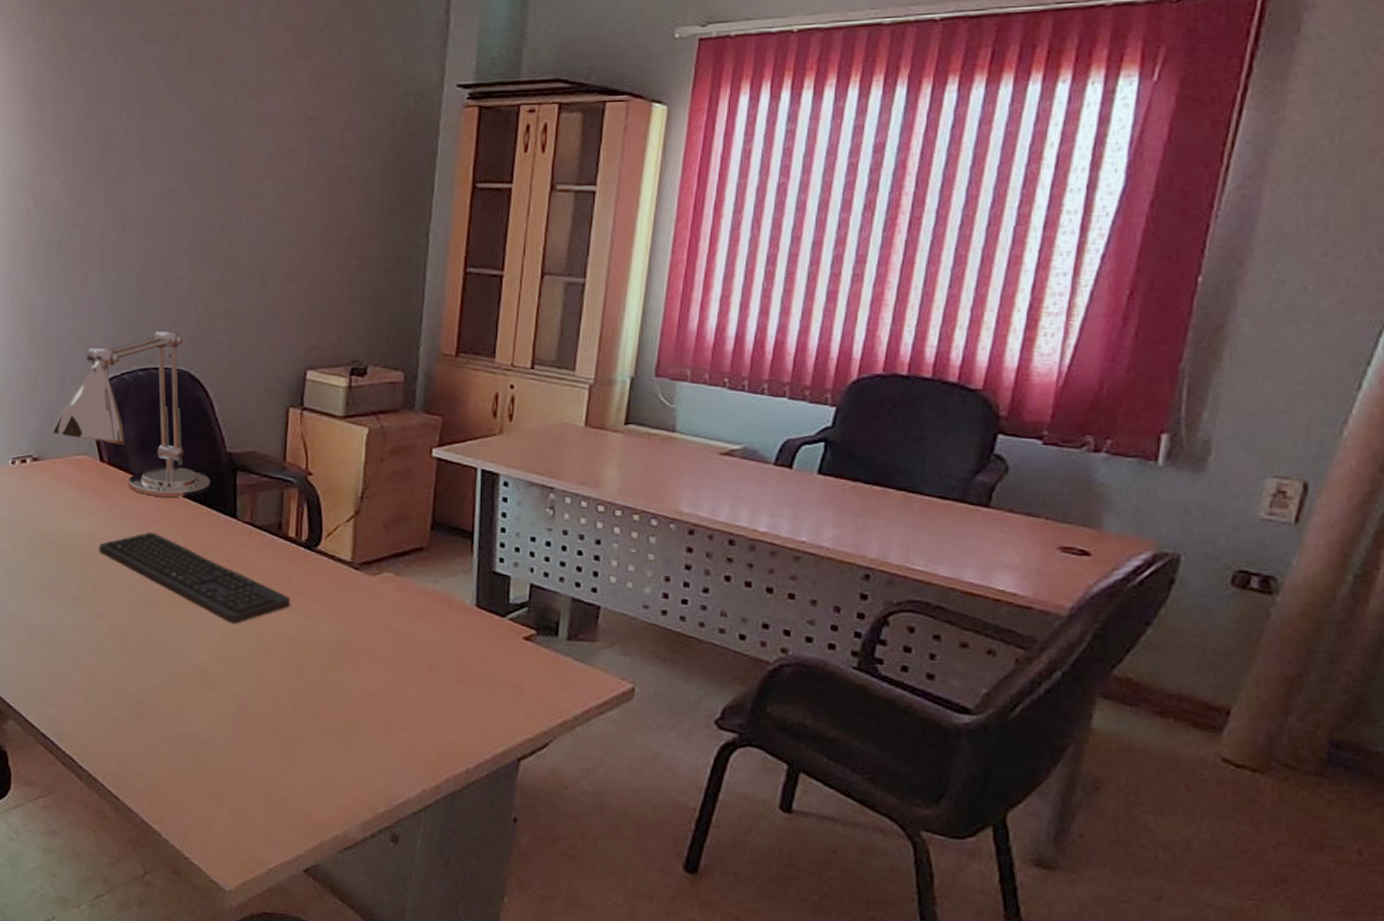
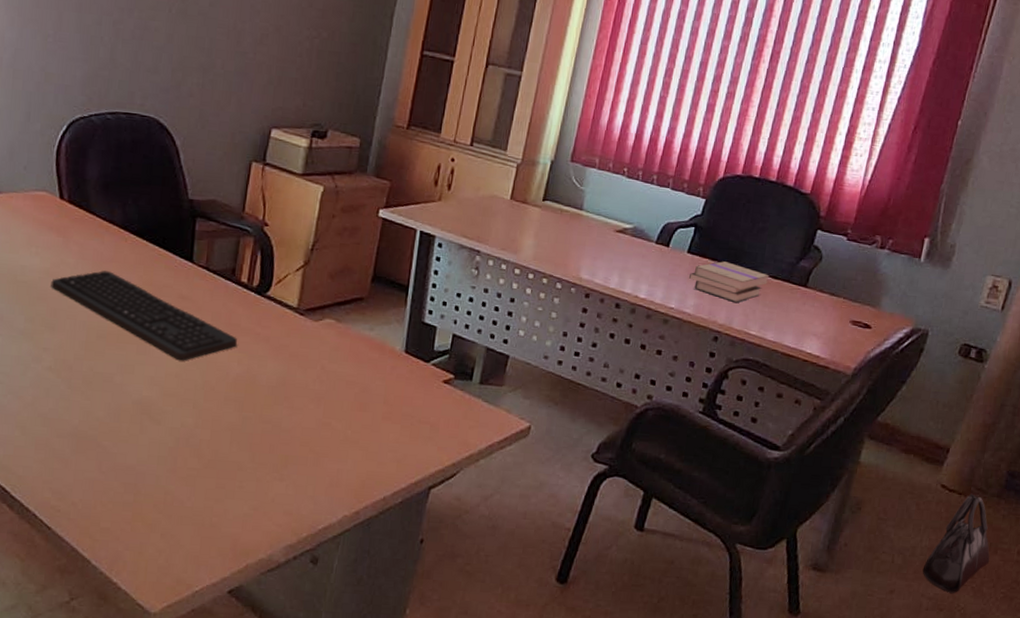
desk lamp: present [51,330,211,497] -> none [10,77,171,239]
books: none [823,481,934,532] -> present [689,261,770,303]
handbag: none [1204,770,1311,904] -> present [922,493,990,593]

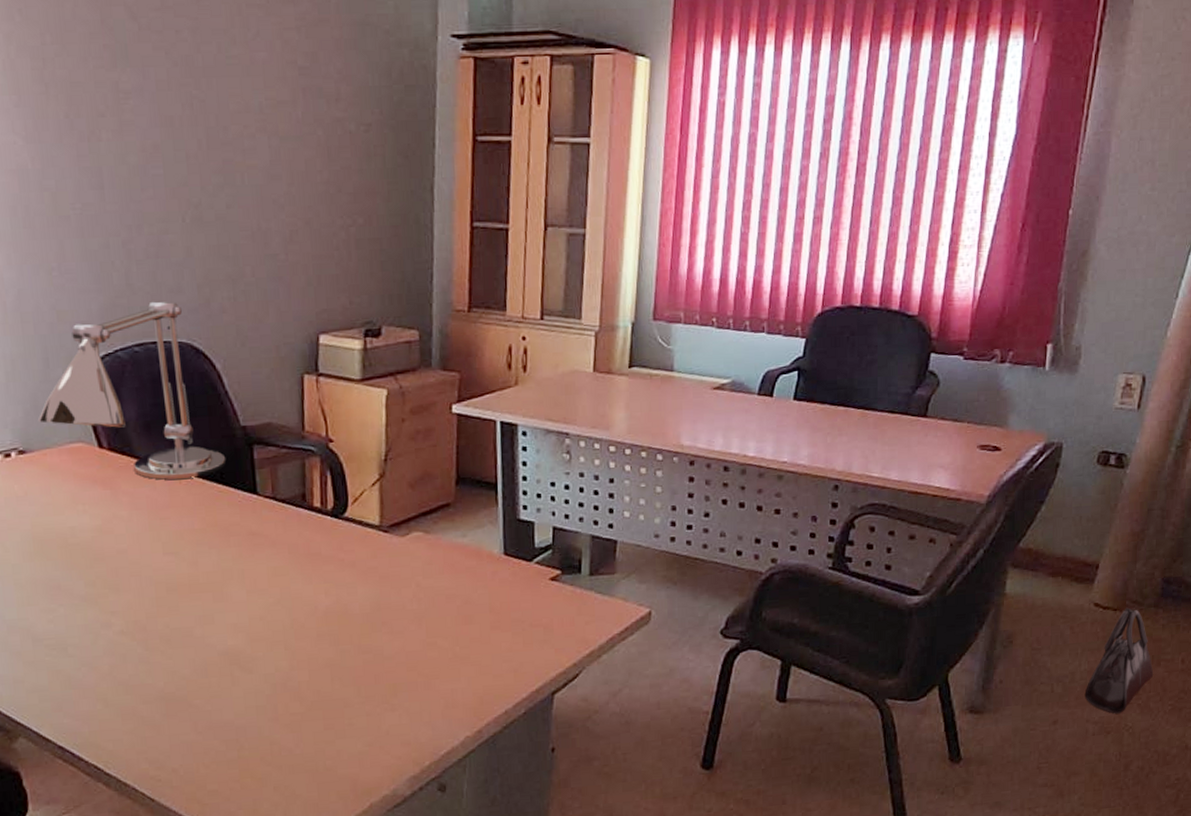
desk lamp: none [10,77,171,239] -> present [37,301,227,480]
computer keyboard: present [51,270,237,360] -> none [106,518,321,601]
books: present [689,261,770,303] -> none [799,403,885,446]

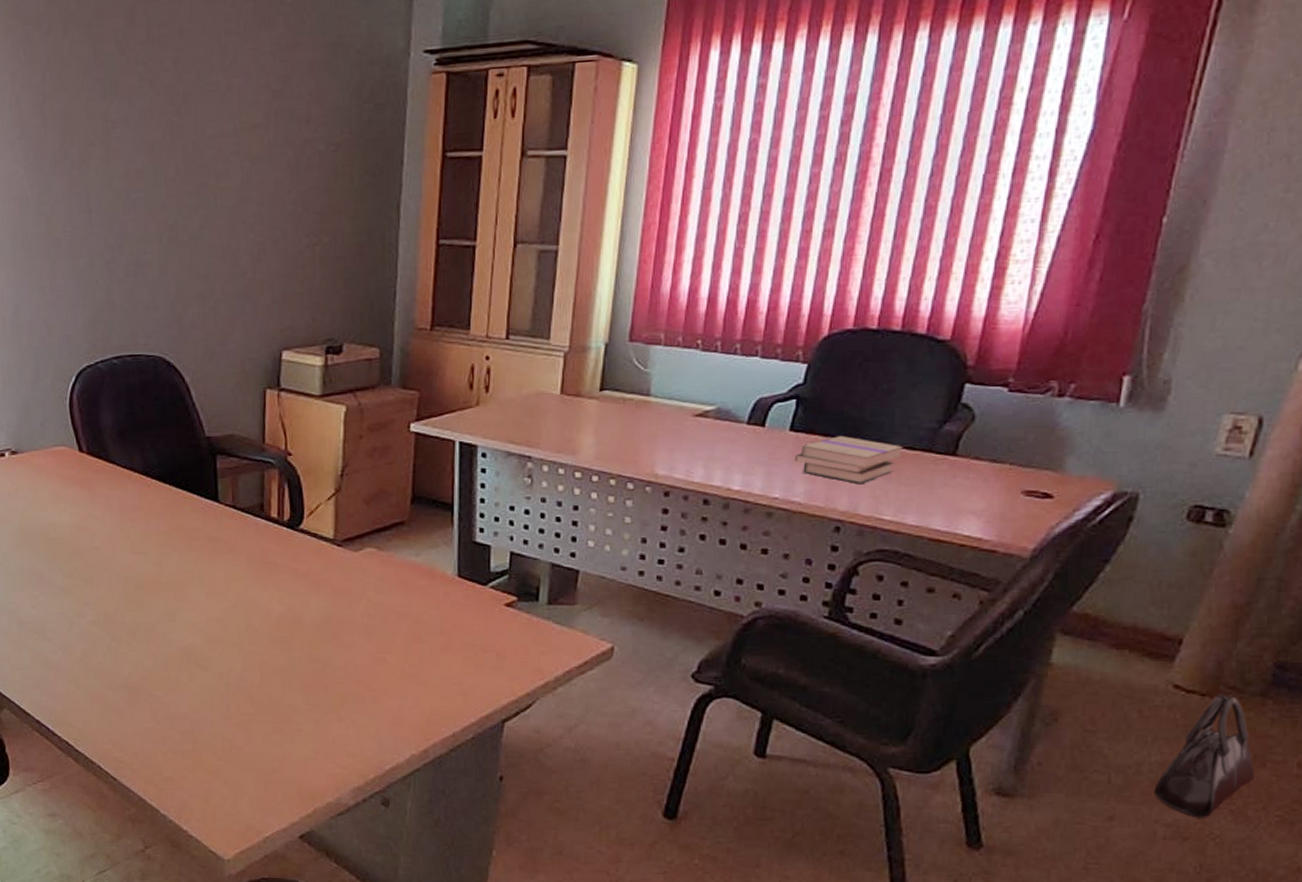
desk lamp: present [37,301,227,480] -> none [28,317,192,484]
books: none [799,403,885,446] -> present [795,436,903,485]

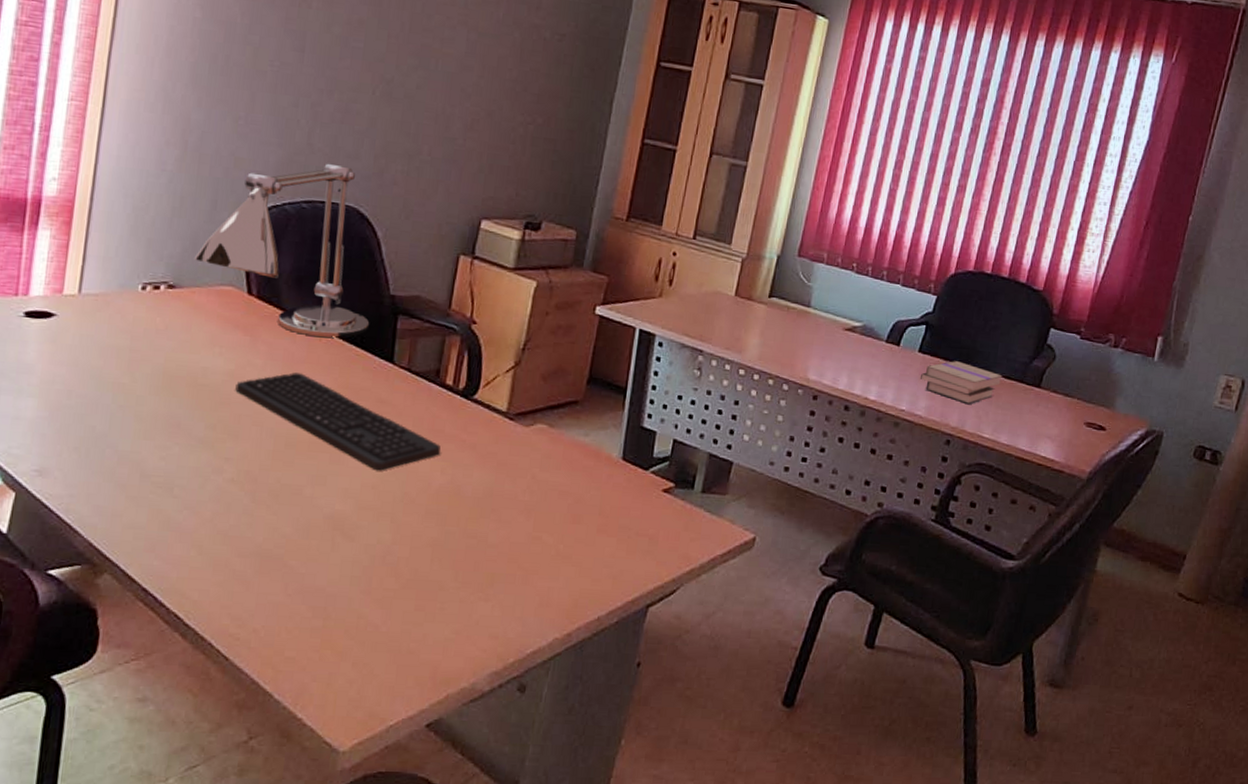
desk lamp: none [28,317,192,484] -> present [193,163,370,338]
computer keyboard: none [82,520,275,604] -> present [235,372,441,470]
handbag: present [1153,693,1254,818] -> none [1160,602,1228,708]

